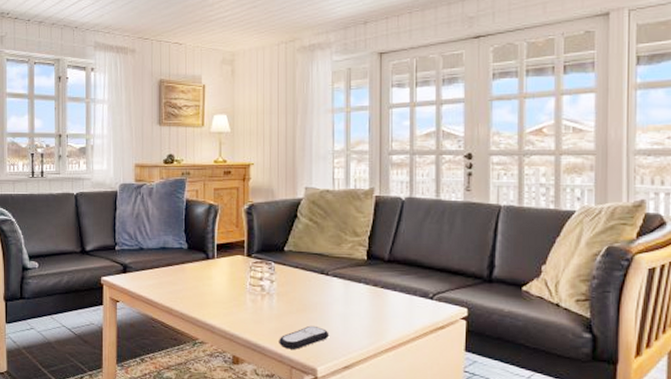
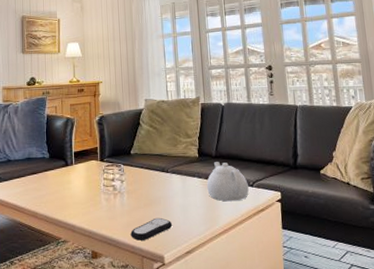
teapot: none [375,267,427,315] -> present [207,162,249,202]

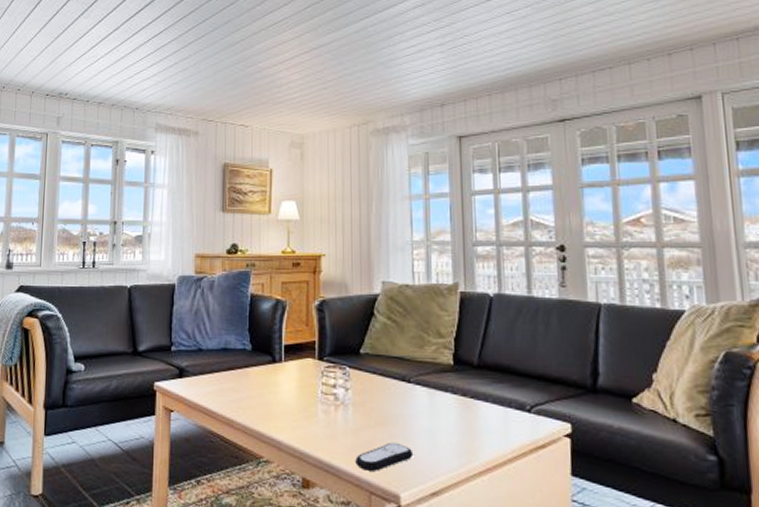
teapot: present [207,162,249,202] -> none [464,374,524,431]

